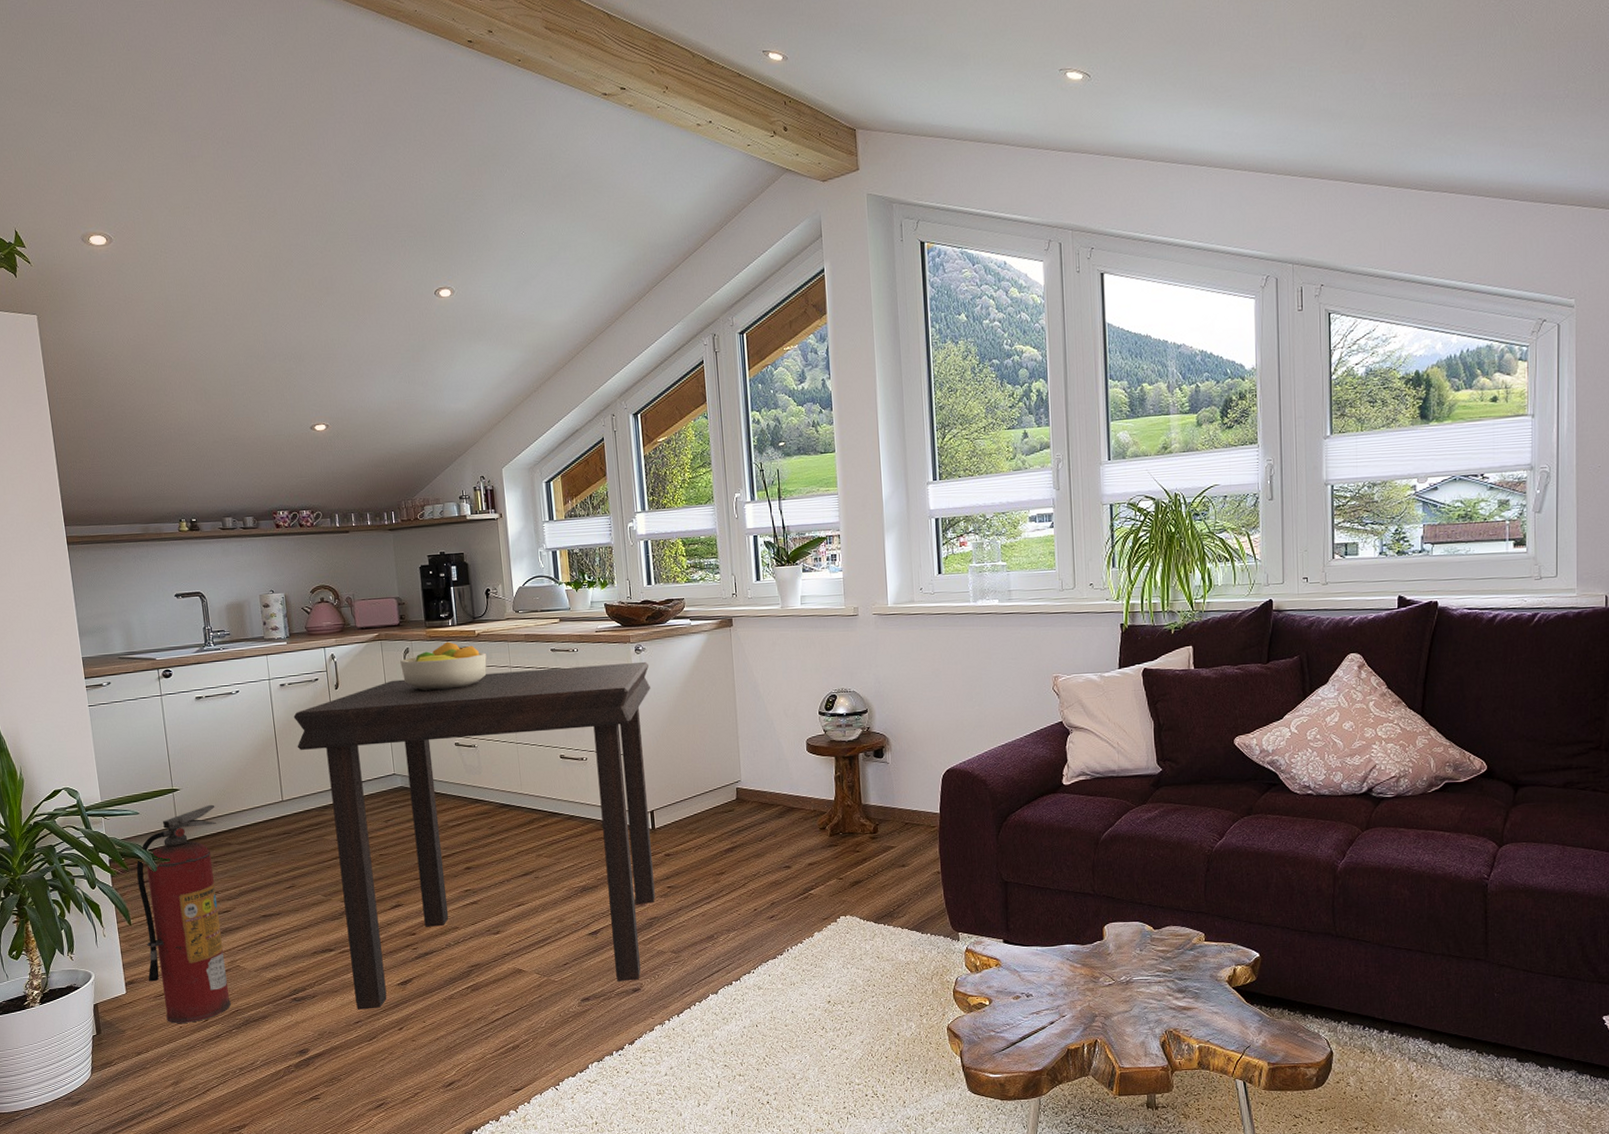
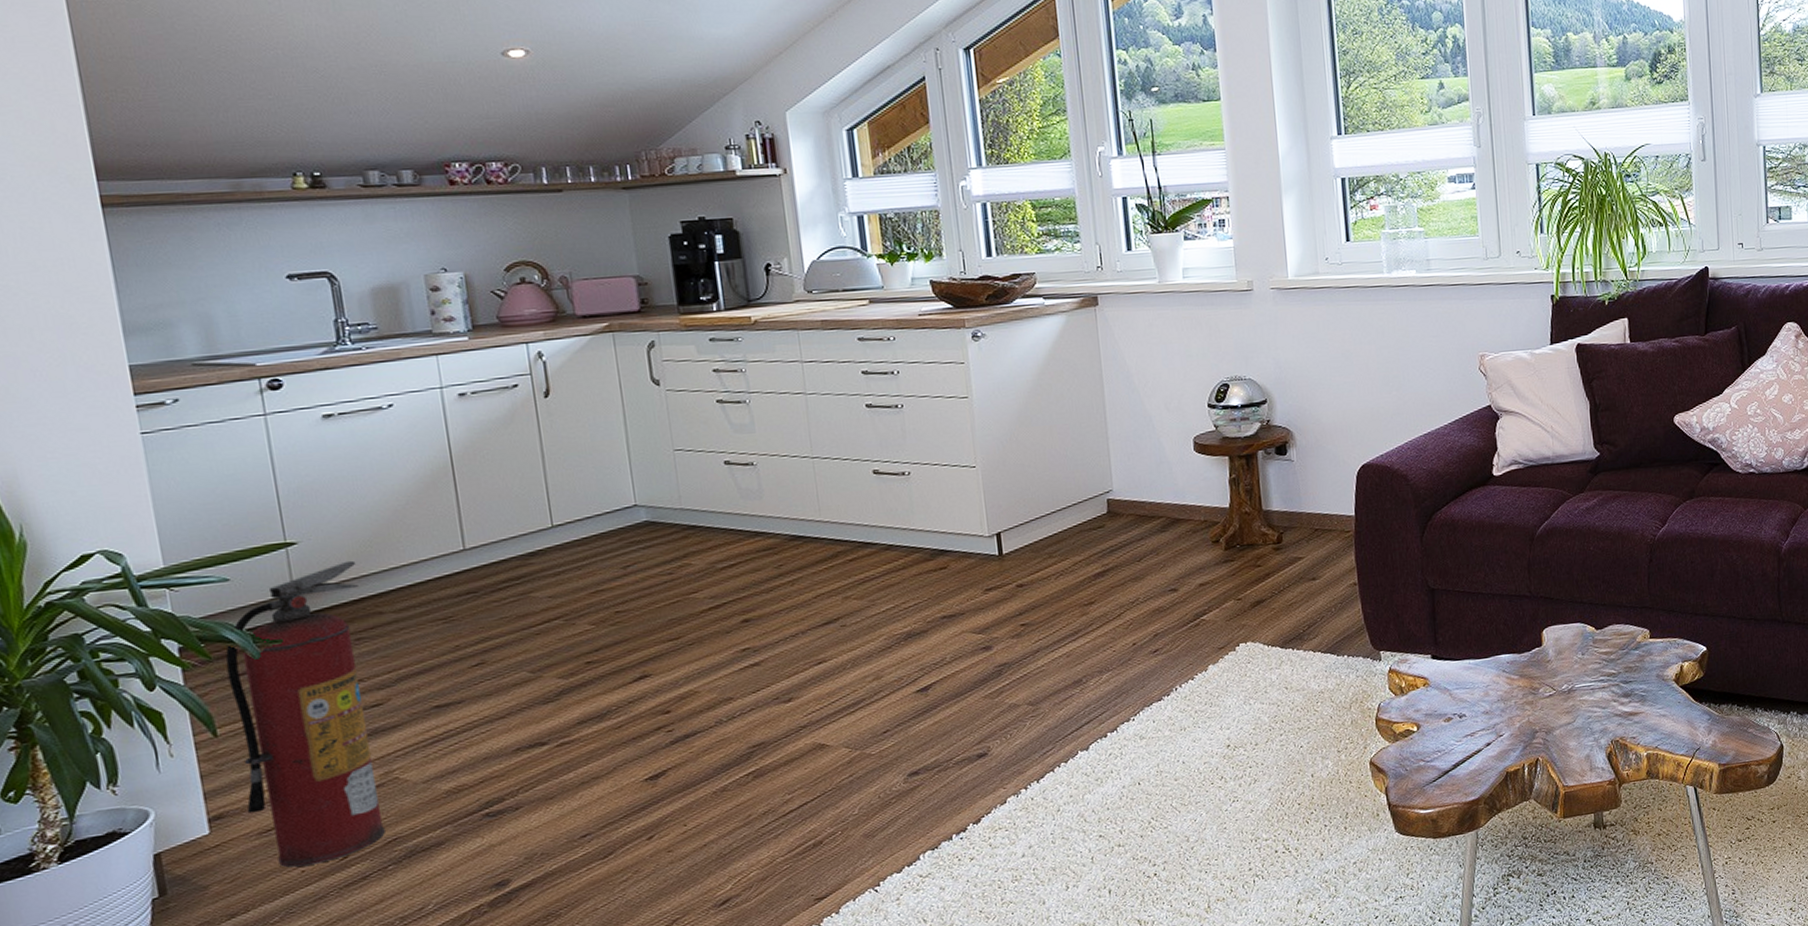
dining table: present [293,661,655,1010] -> none [480,350,1005,819]
fruit bowl: present [400,641,487,691] -> none [642,331,769,396]

